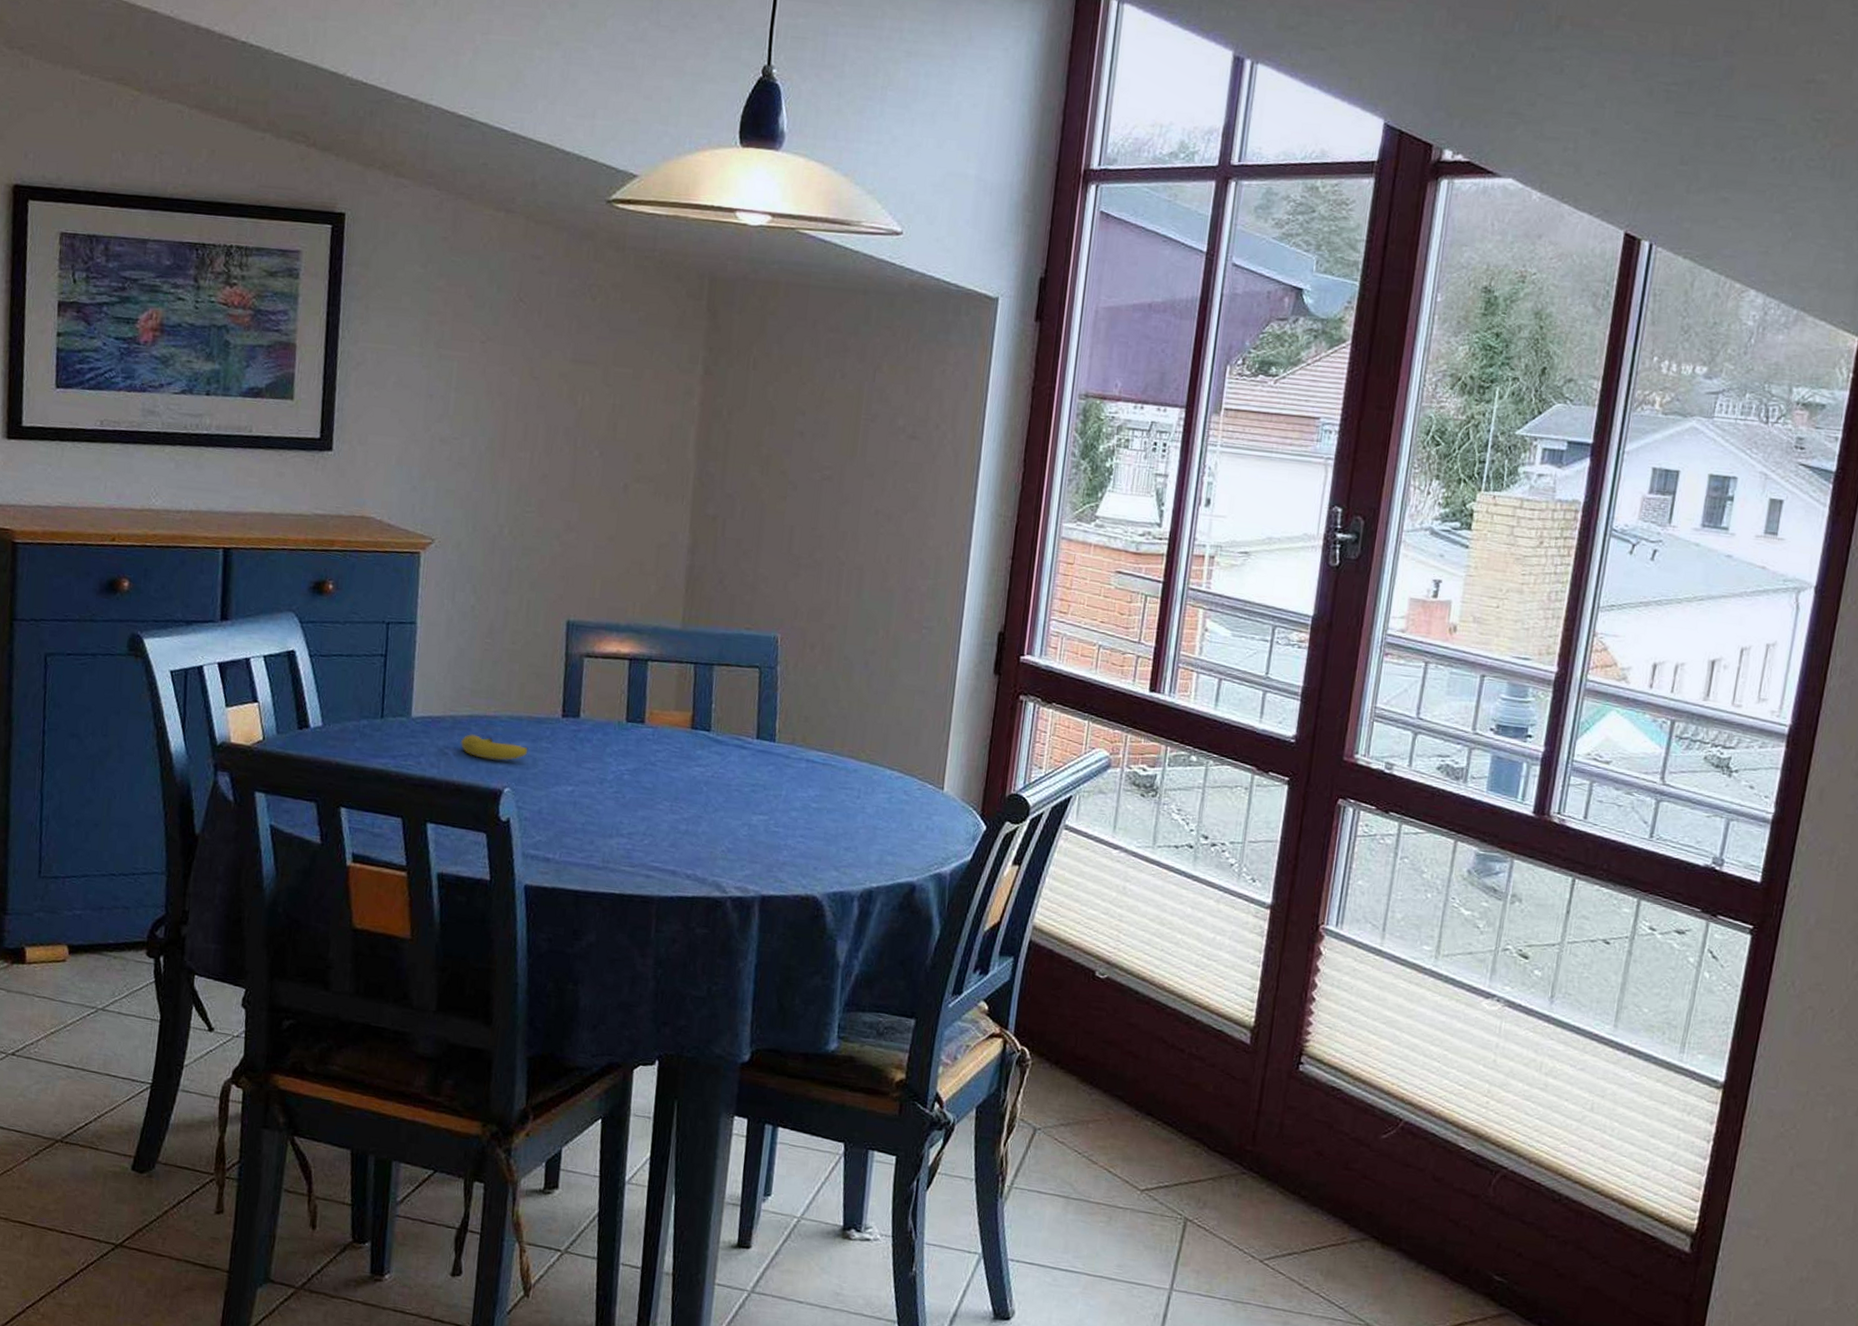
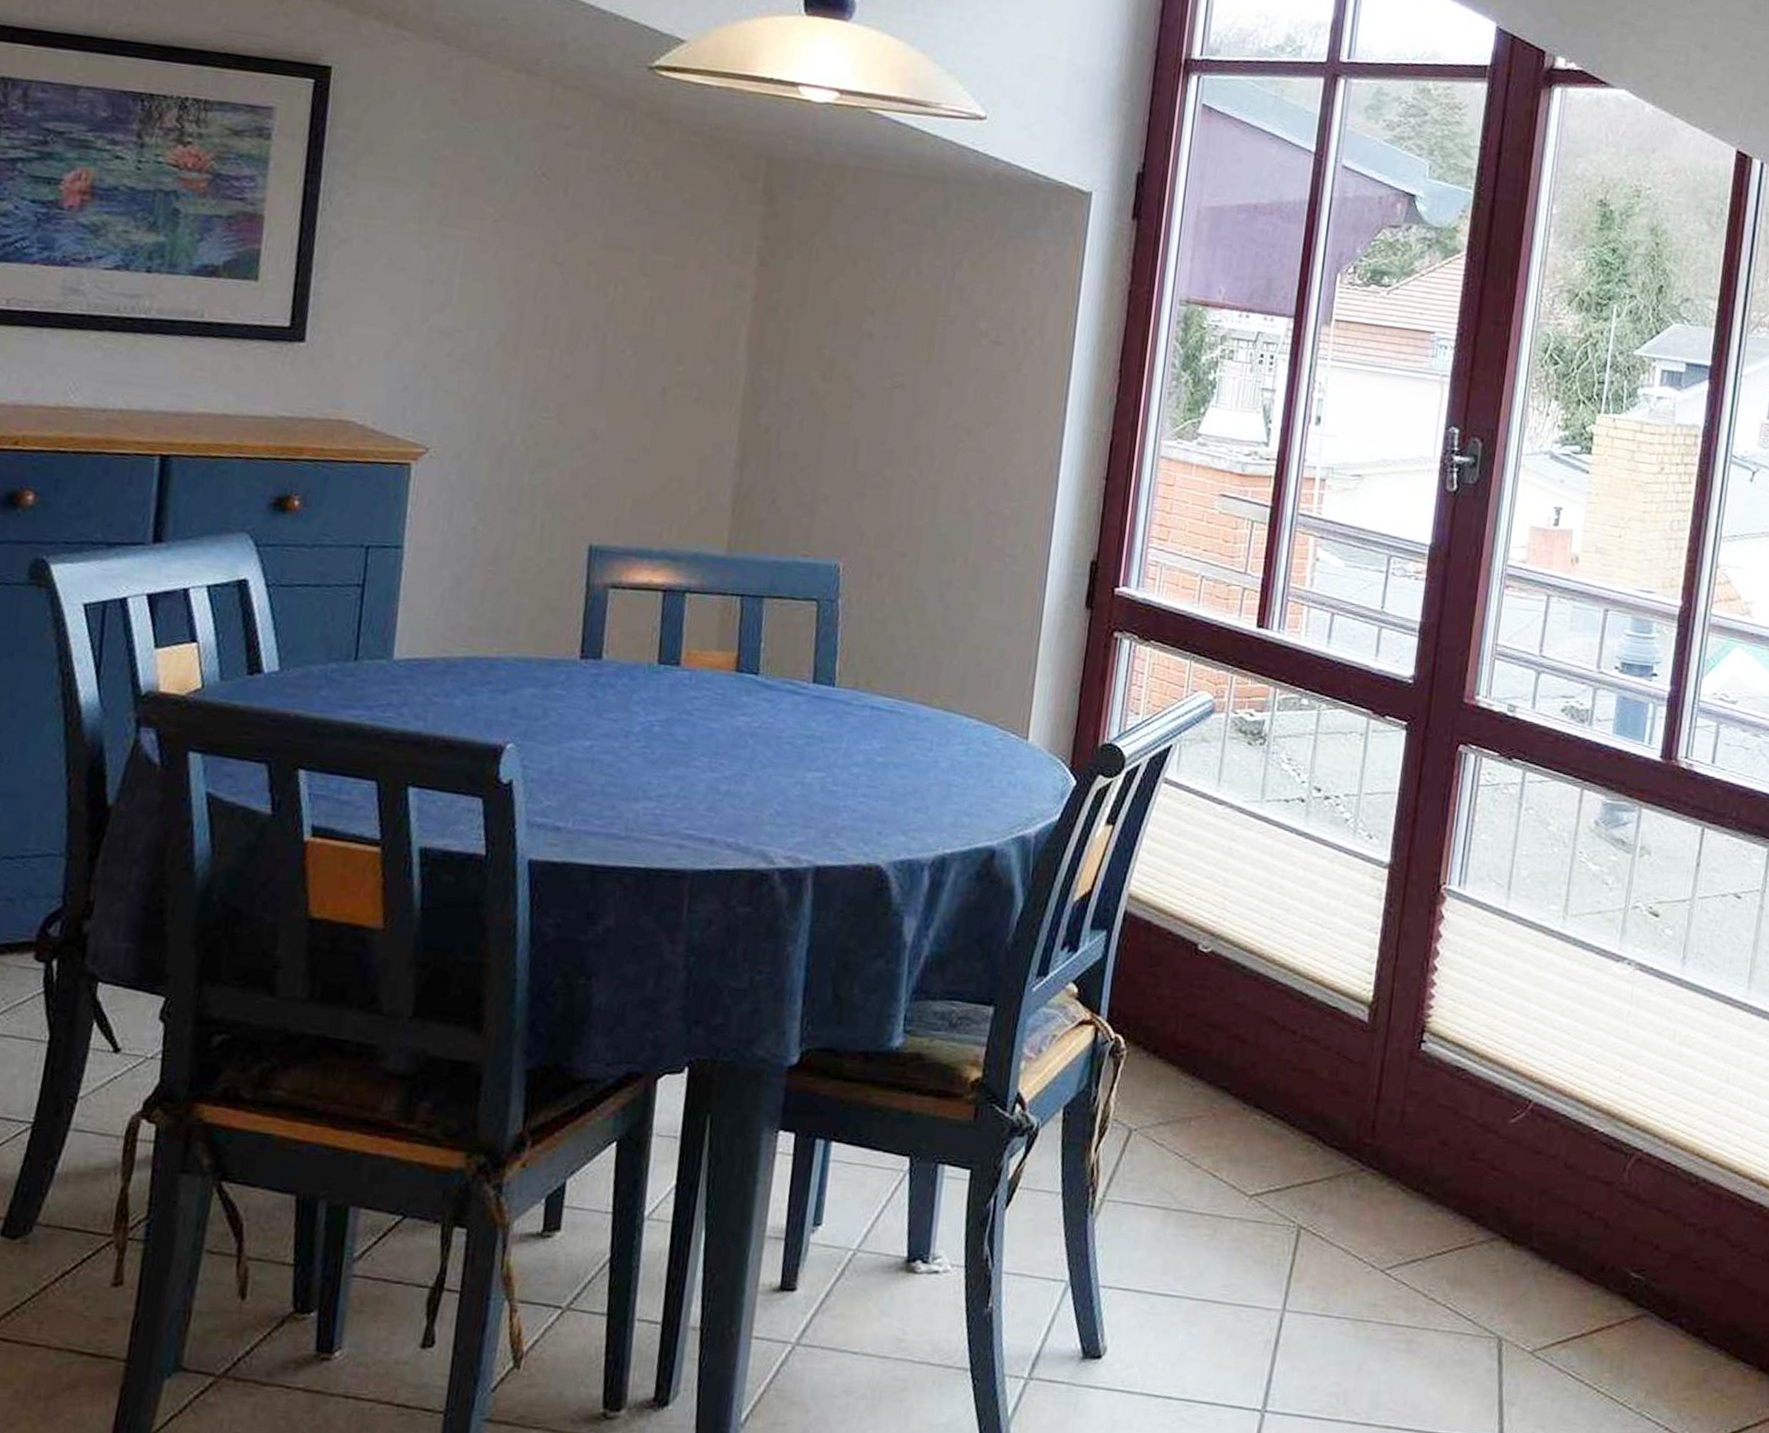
fruit: present [460,734,528,760] -> none [453,679,538,711]

